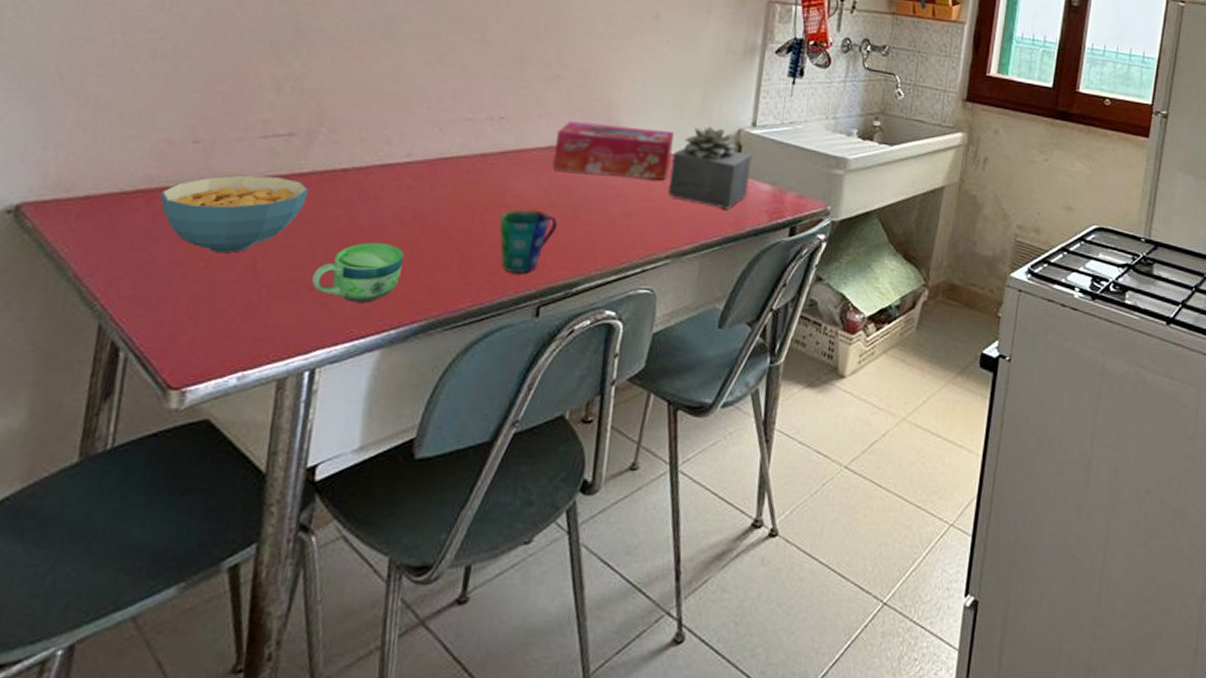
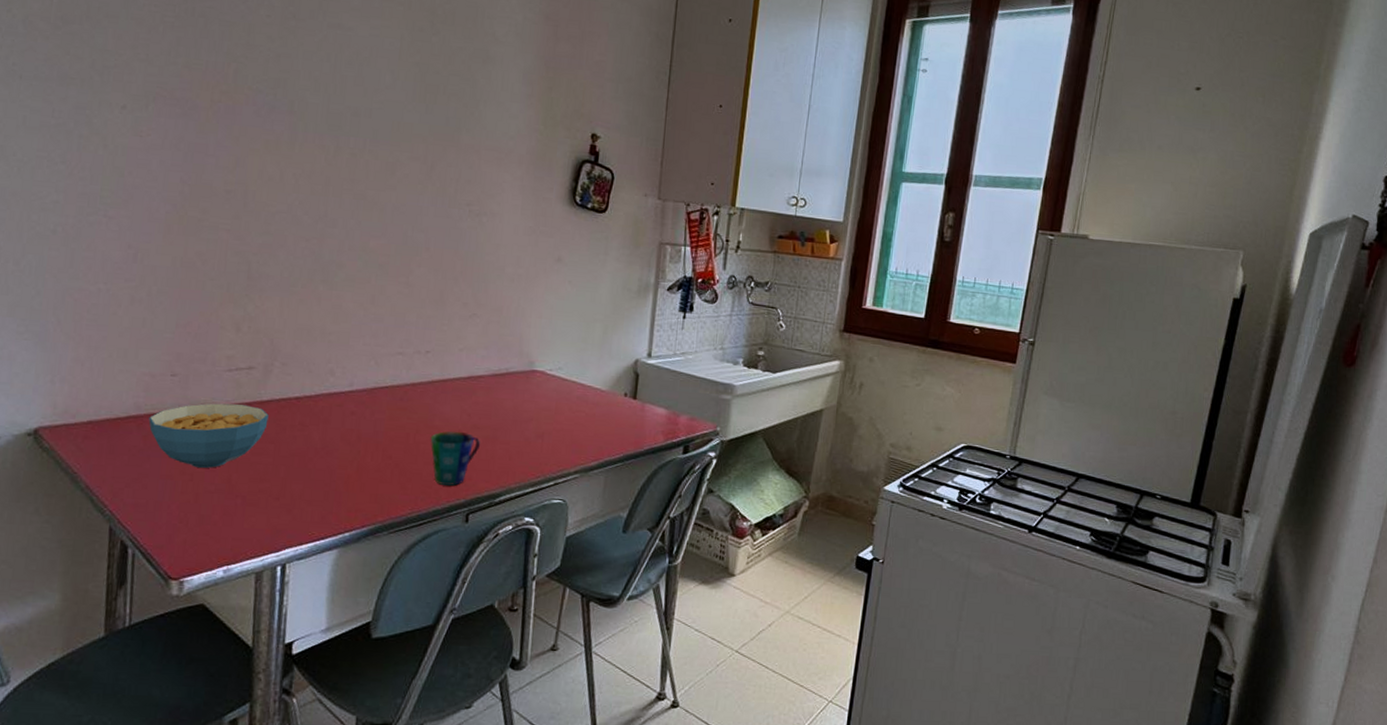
cup: present [312,242,404,303] -> none [277,459,352,510]
tissue box: present [553,121,674,180] -> none [474,354,578,405]
succulent plant: present [668,125,752,210] -> none [575,356,648,431]

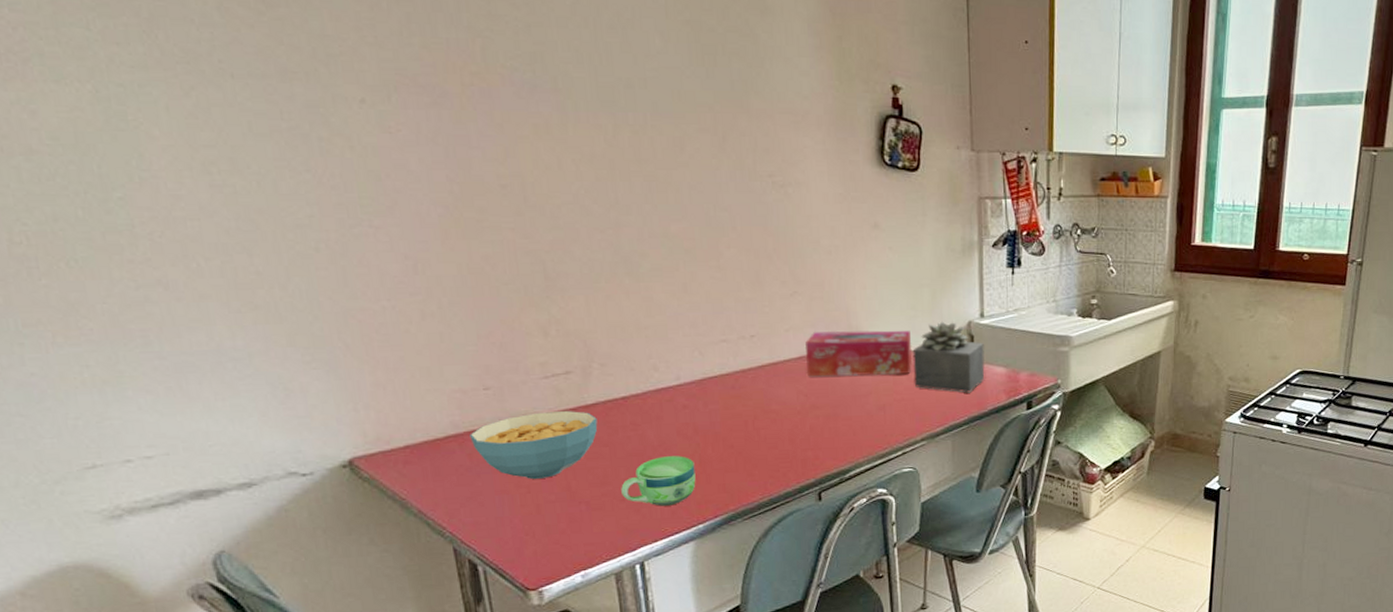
cup: none [277,459,352,510] -> present [621,456,696,506]
cup: present [430,431,481,486] -> none [769,413,823,467]
tissue box: none [474,354,578,405] -> present [805,330,912,377]
succulent plant: none [575,356,648,431] -> present [912,321,985,393]

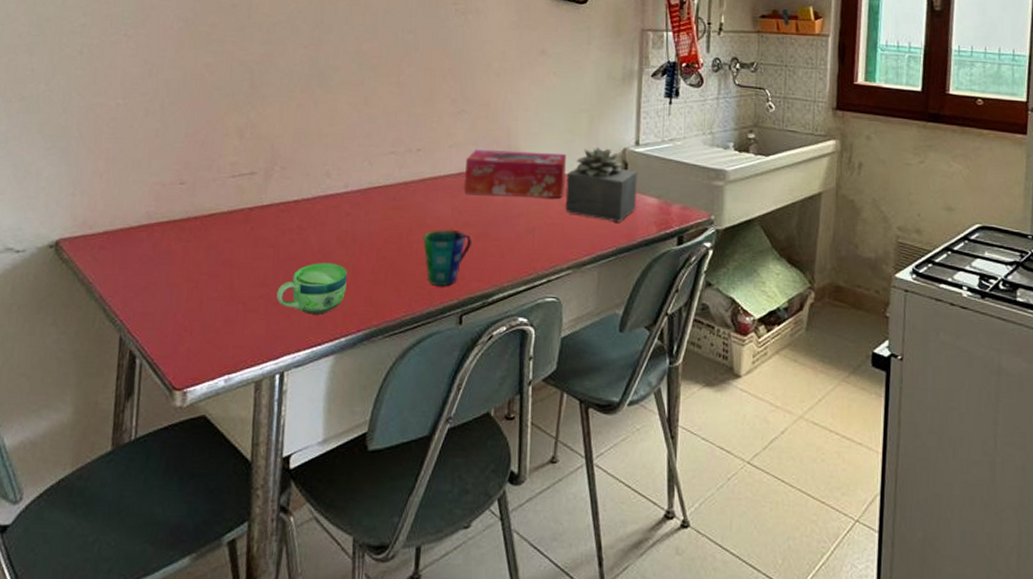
cereal bowl: present [470,411,598,480] -> none [158,209,269,275]
cup: none [769,413,823,467] -> present [422,229,473,286]

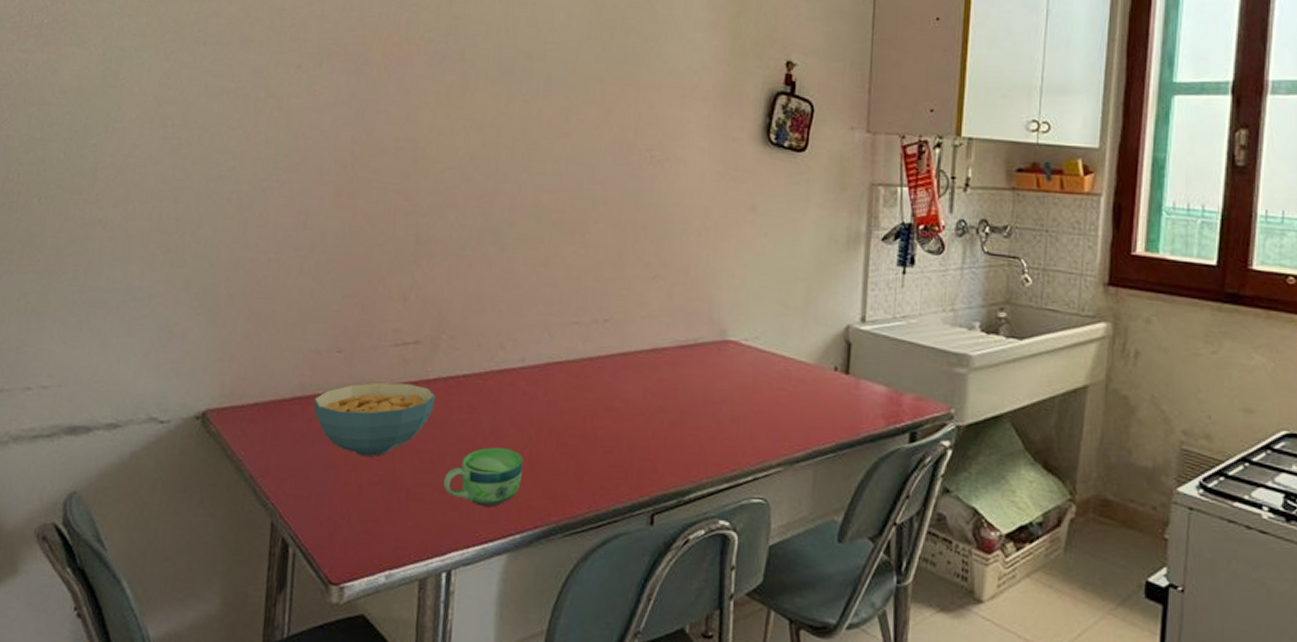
cereal bowl: none [158,209,269,275] -> present [313,382,436,457]
cup: present [422,229,473,286] -> none [609,414,667,480]
tissue box: present [464,150,566,198] -> none [658,322,778,381]
succulent plant: present [565,146,637,223] -> none [776,322,863,413]

